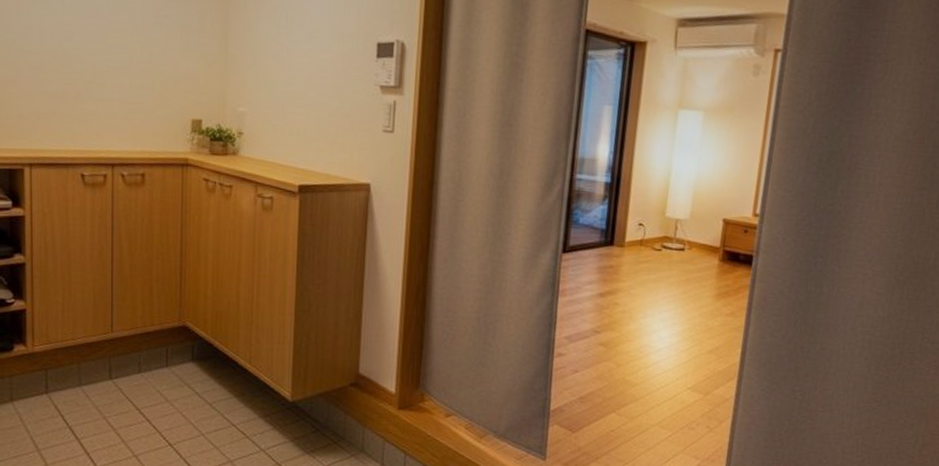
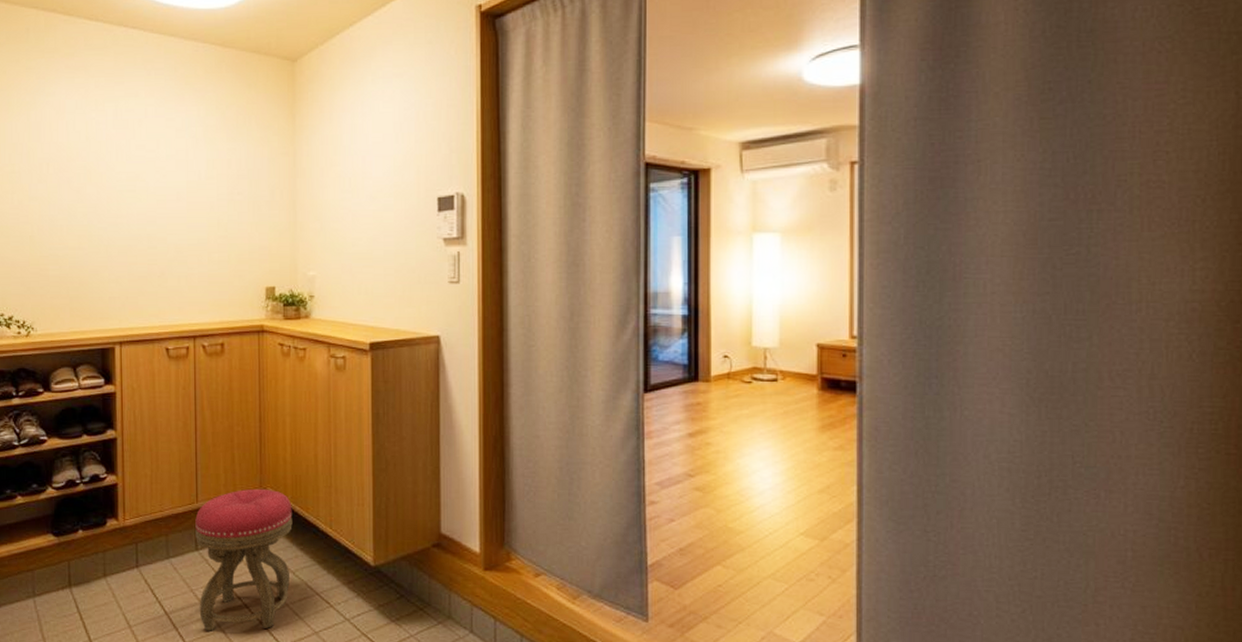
stool: none [110,322,212,457] -> present [195,488,293,631]

